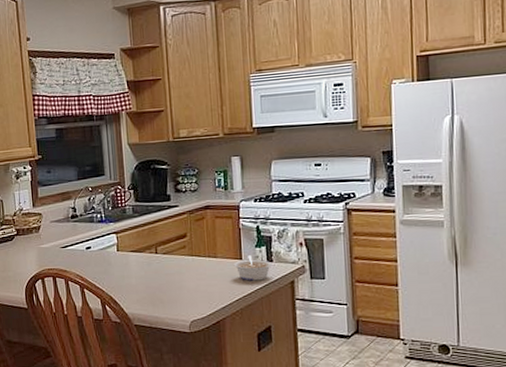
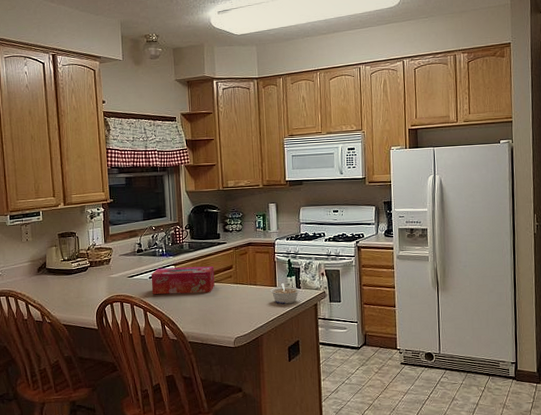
tissue box: none [88,234,165,269] -> present [151,266,215,295]

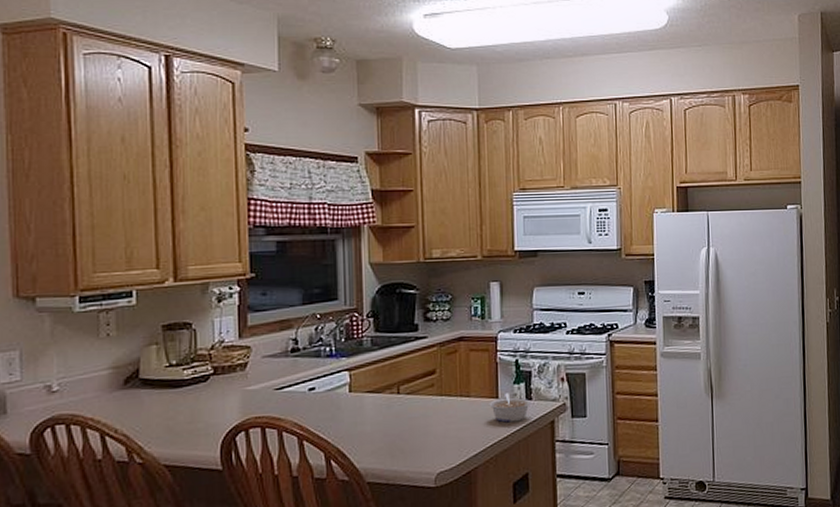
tissue box: present [151,266,215,295] -> none [311,370,409,415]

